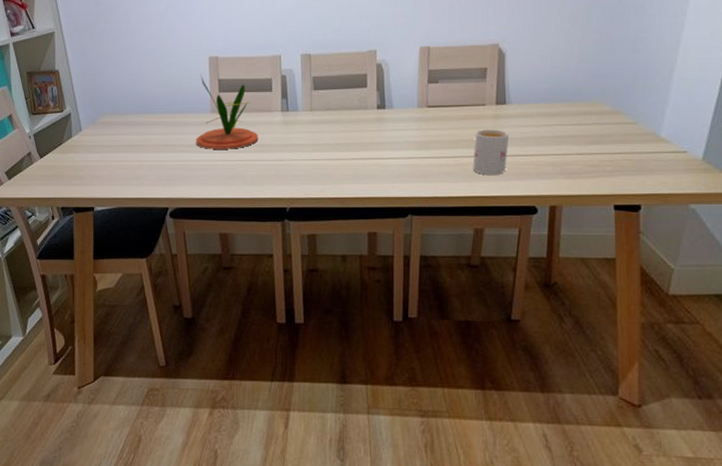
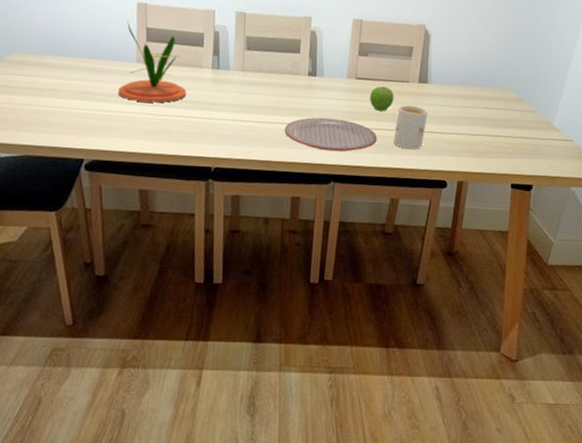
plate: none [356,150,455,184] -> present [284,117,378,152]
fruit: none [444,112,470,138] -> present [370,86,394,111]

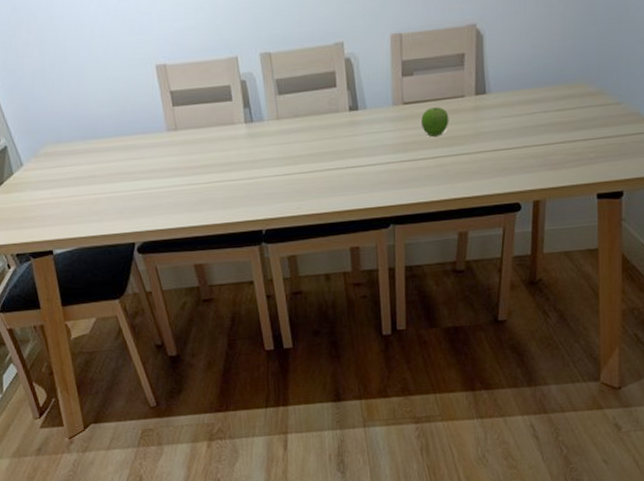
plant: present [118,20,187,103] -> none [149,87,224,174]
plate: present [284,117,378,152] -> none [332,153,436,192]
mug: present [393,105,428,150] -> none [454,122,491,175]

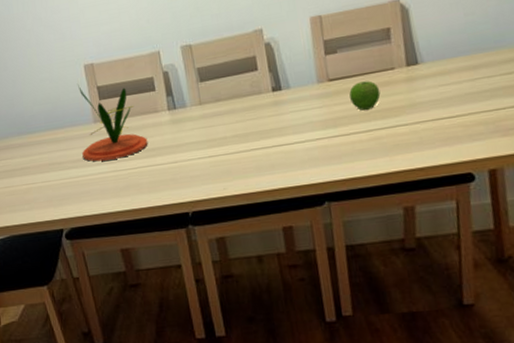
plant: none [149,87,224,174] -> present [78,84,148,162]

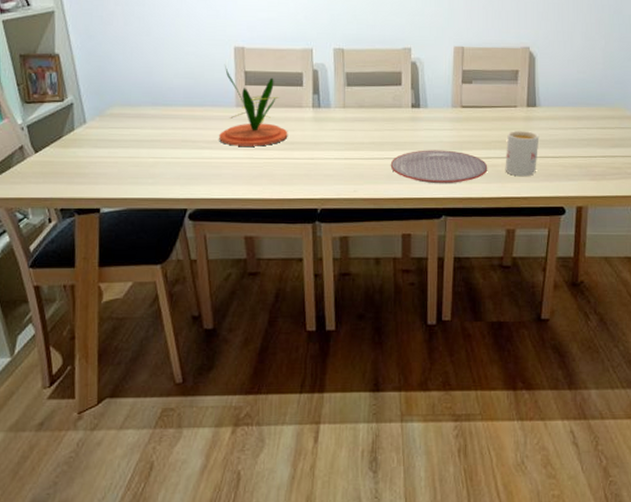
plate: none [258,129,371,170] -> present [390,150,488,184]
fruit: present [349,81,381,111] -> none [477,113,502,139]
mug: none [388,92,430,146] -> present [505,131,540,177]

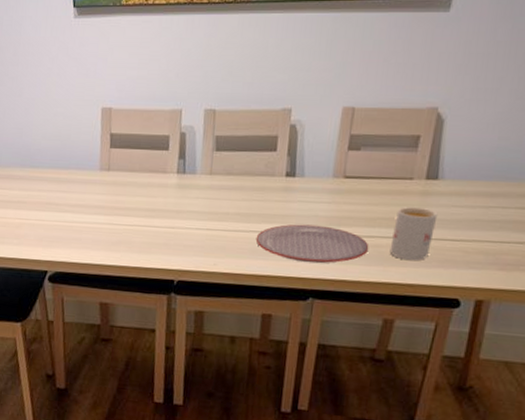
plant: present [219,65,288,146] -> none [81,127,150,212]

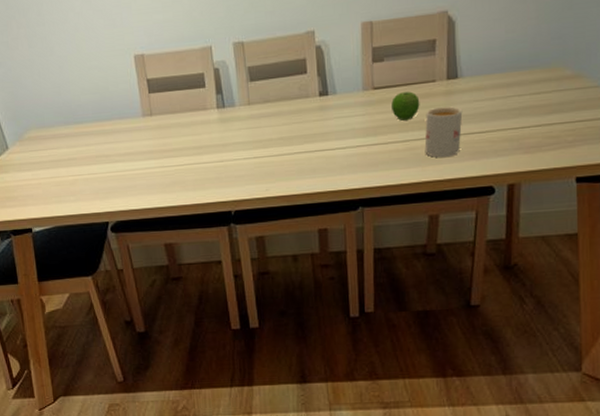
plate: present [255,224,369,264] -> none [301,137,406,175]
fruit: none [361,185,393,215] -> present [391,91,420,121]

